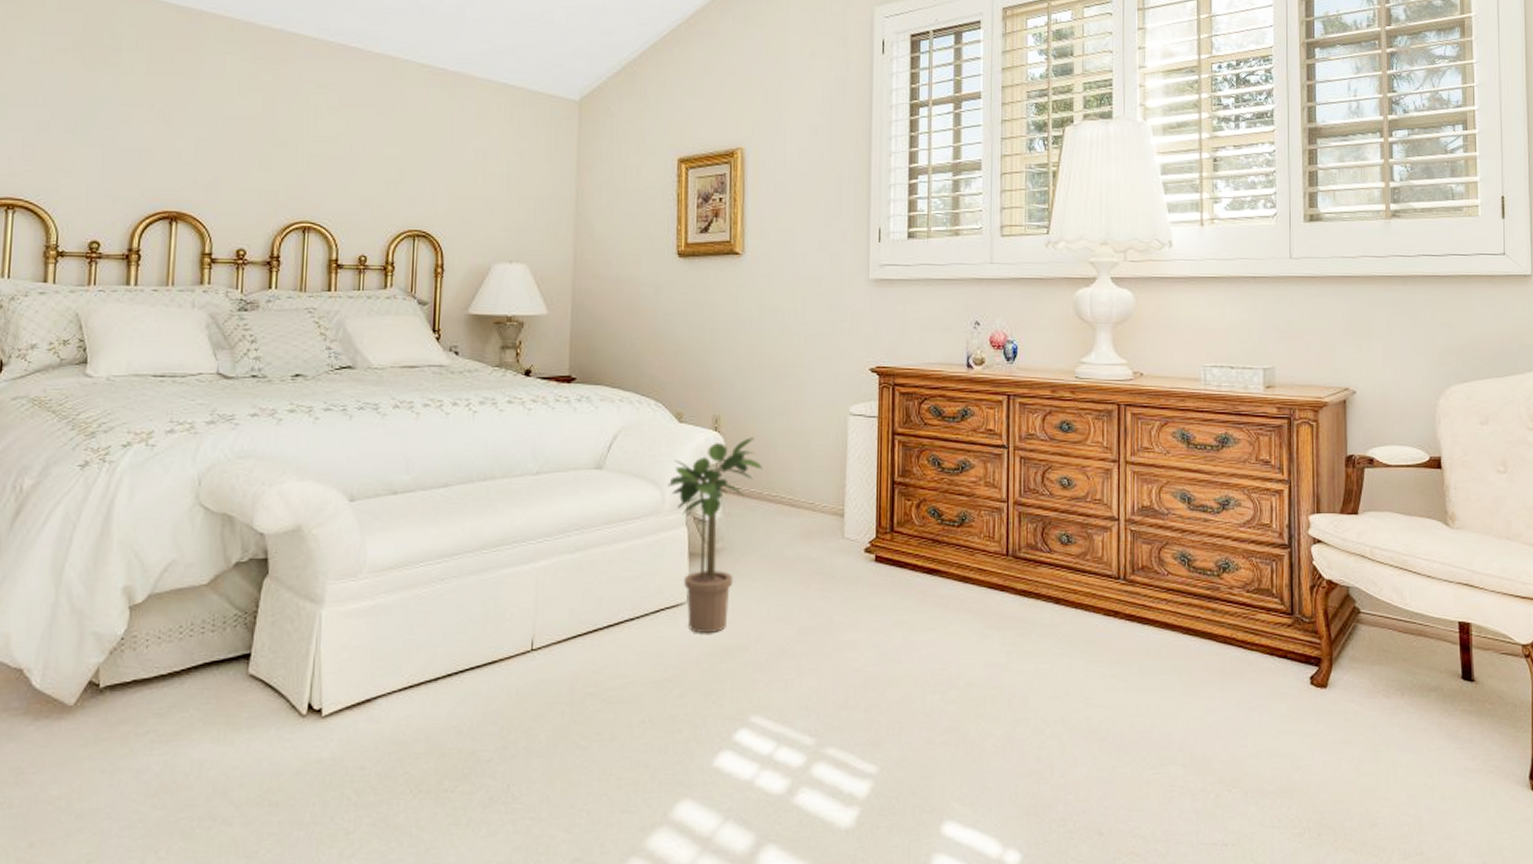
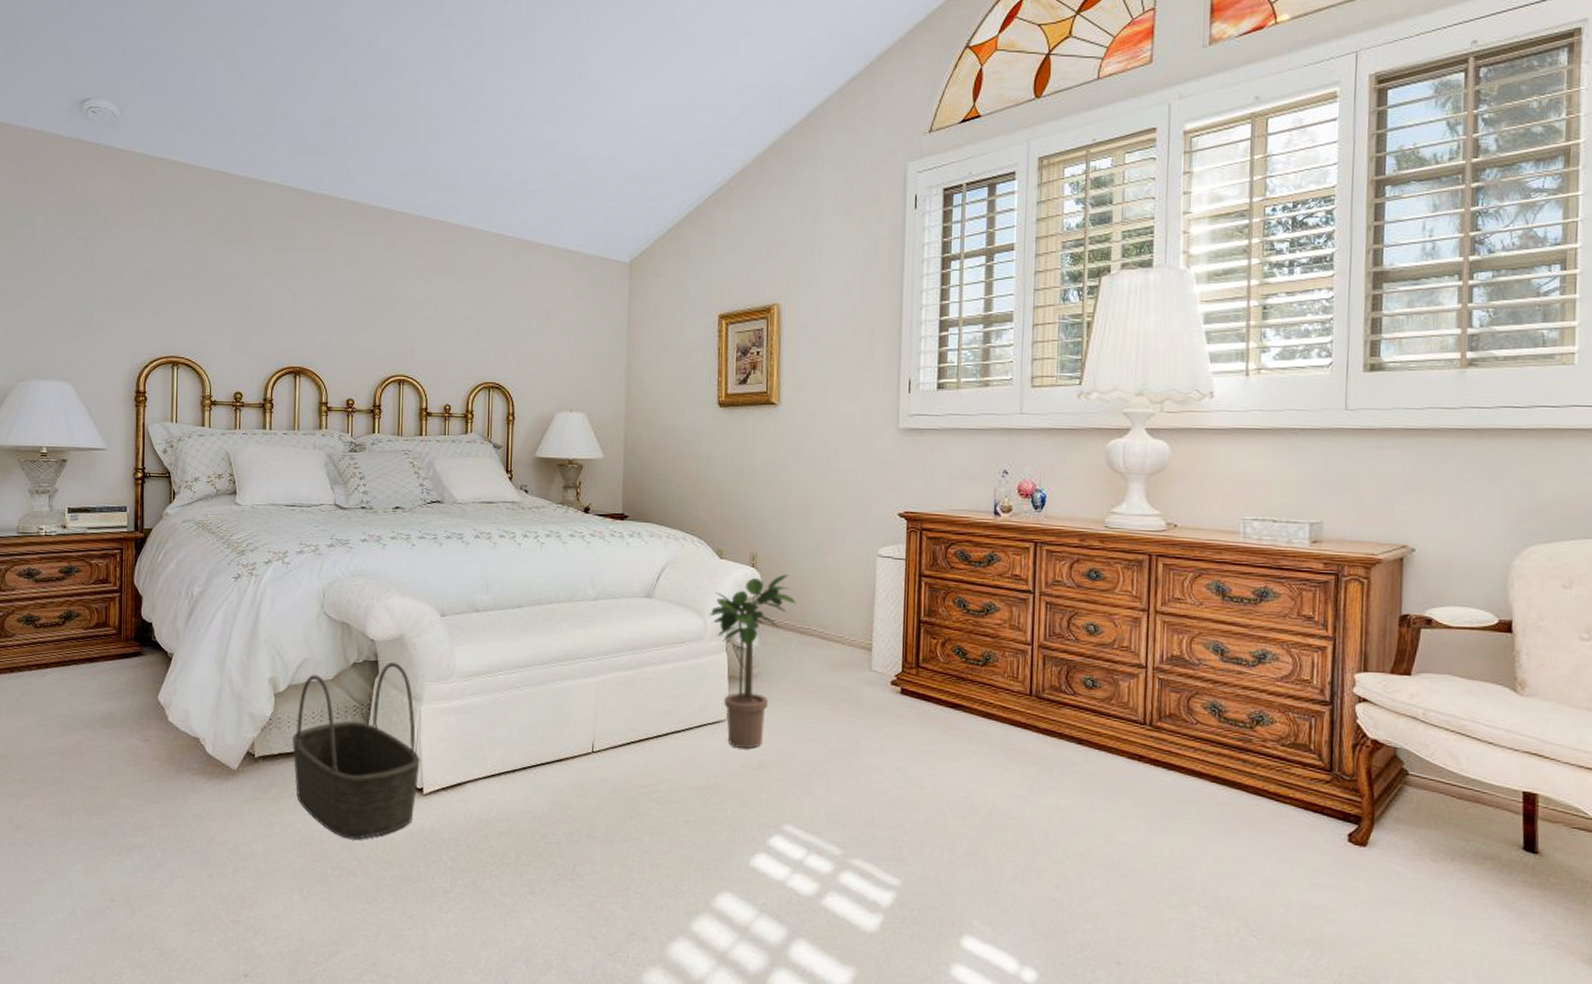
basket: none [151,558,319,780] -> present [293,662,420,840]

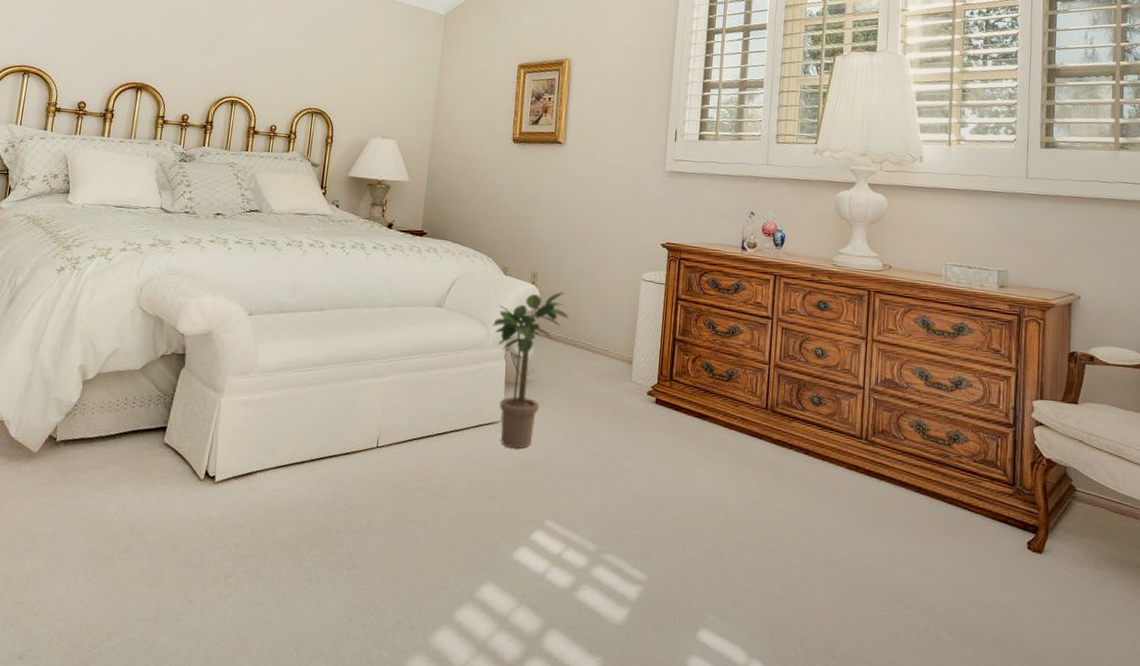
basket: present [293,662,420,840] -> none [93,355,216,524]

